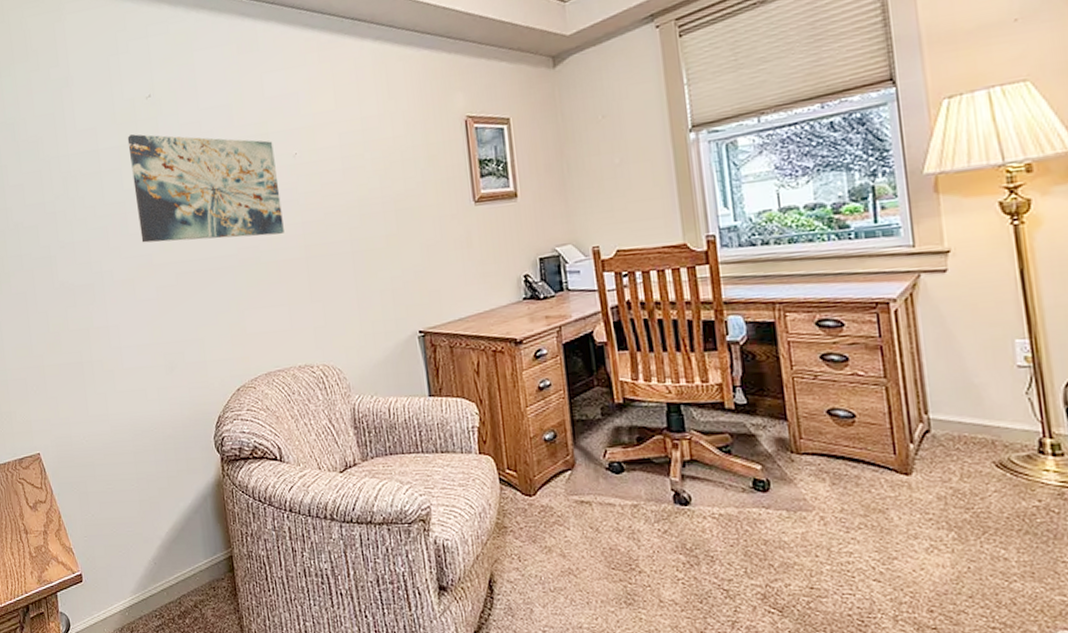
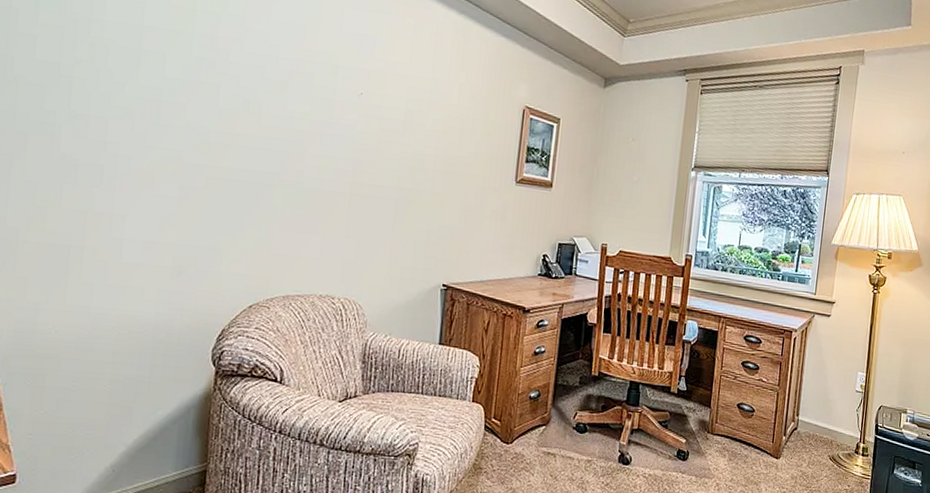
wall art: present [127,134,284,243] -> none [173,22,341,165]

